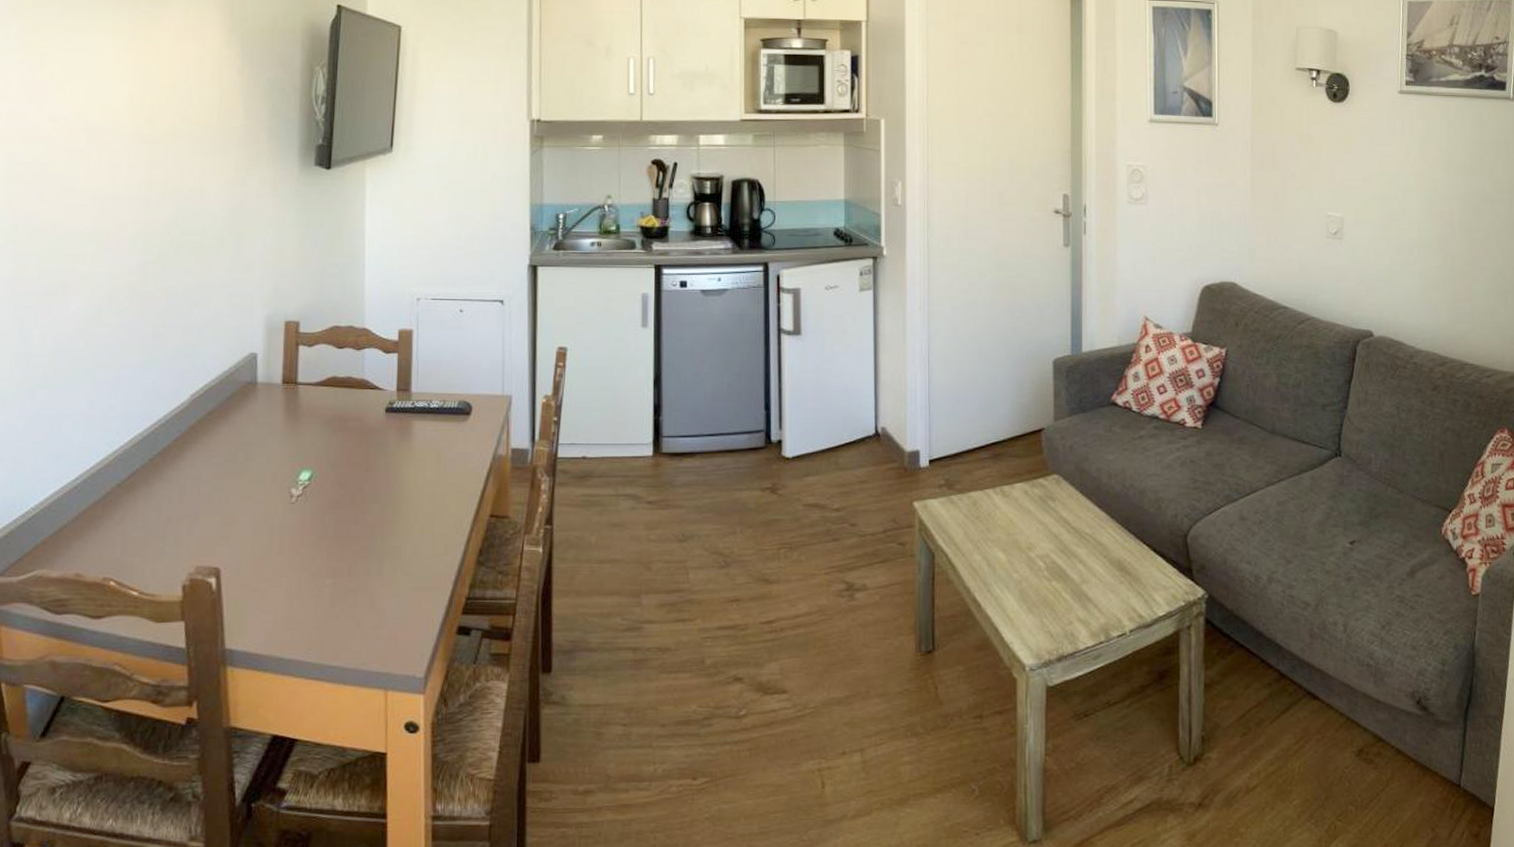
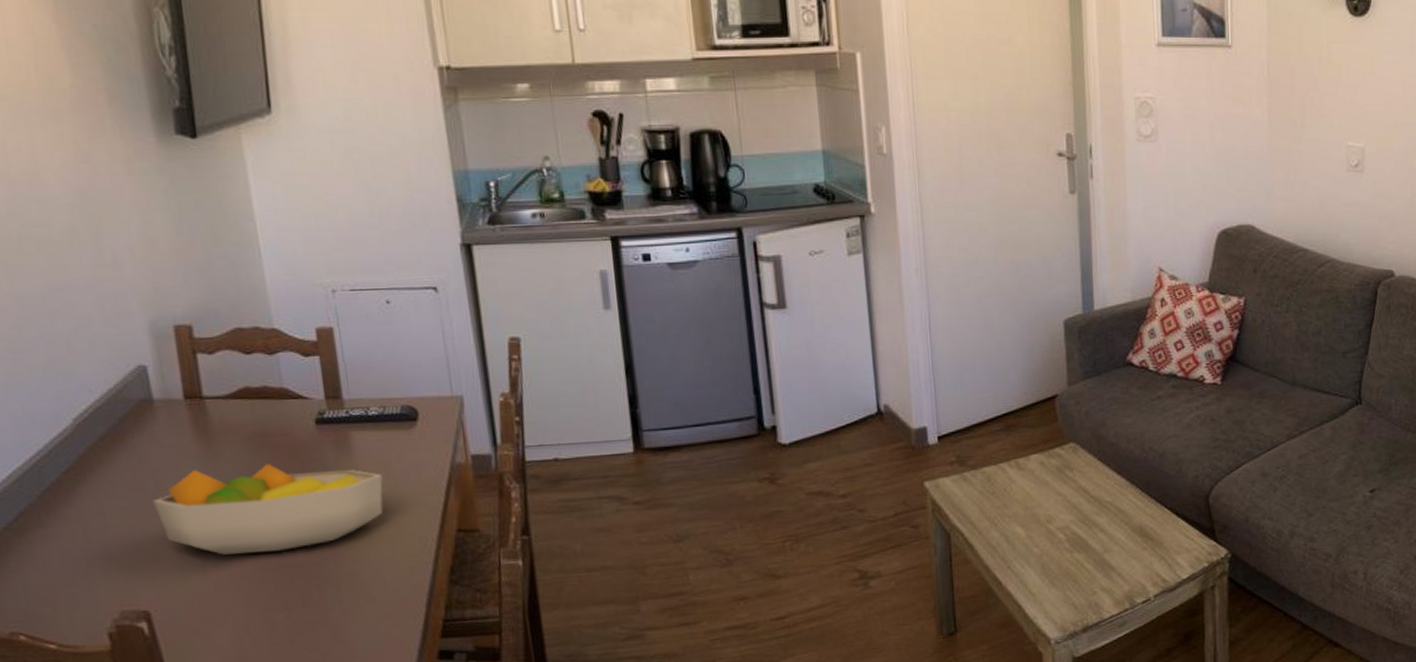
fruit bowl: none [240,443,434,522] -> present [152,462,383,555]

